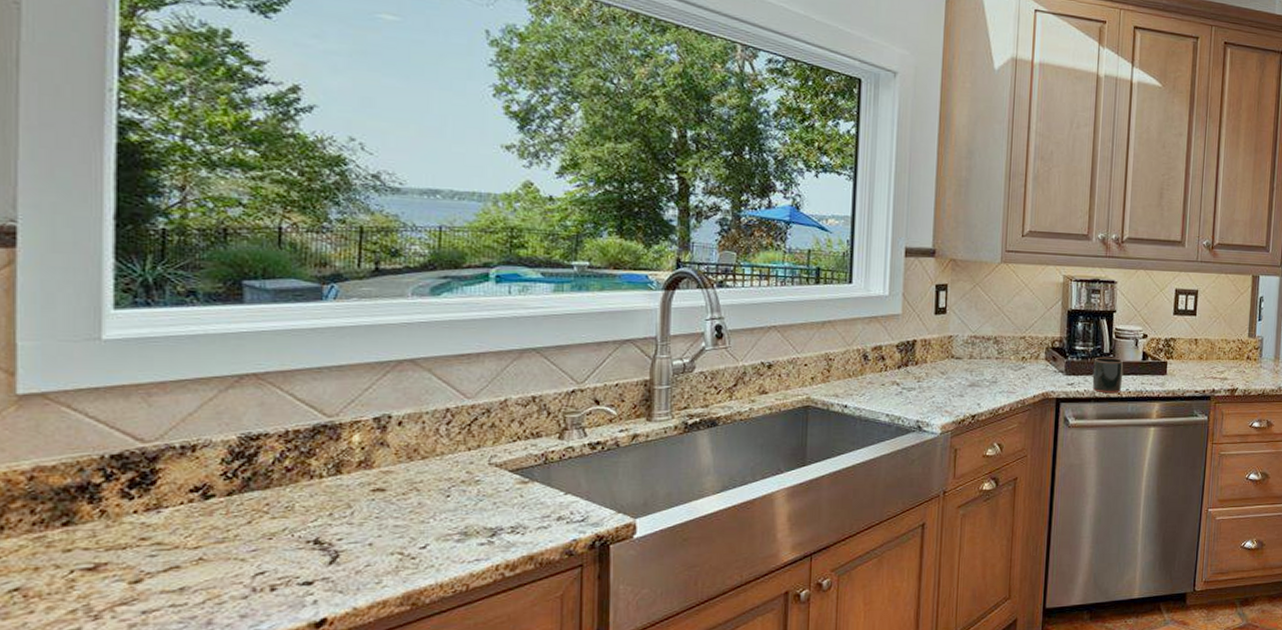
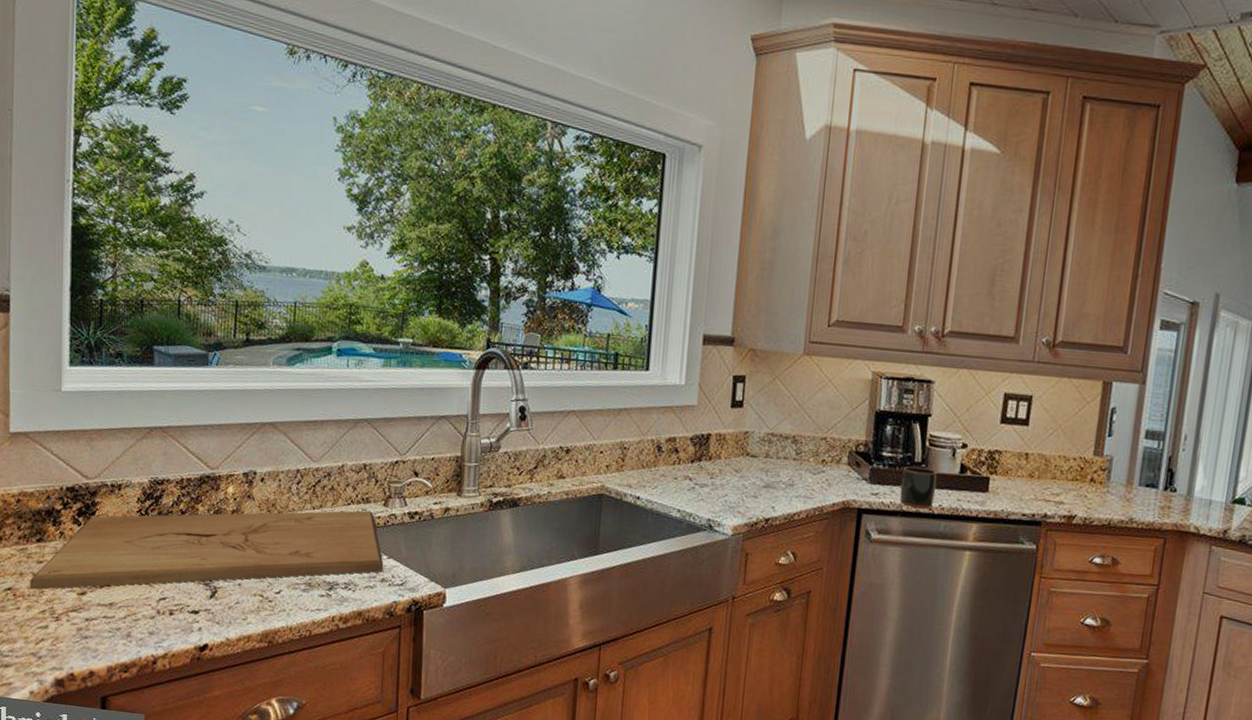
cutting board: none [51,446,560,586] -> present [30,510,384,590]

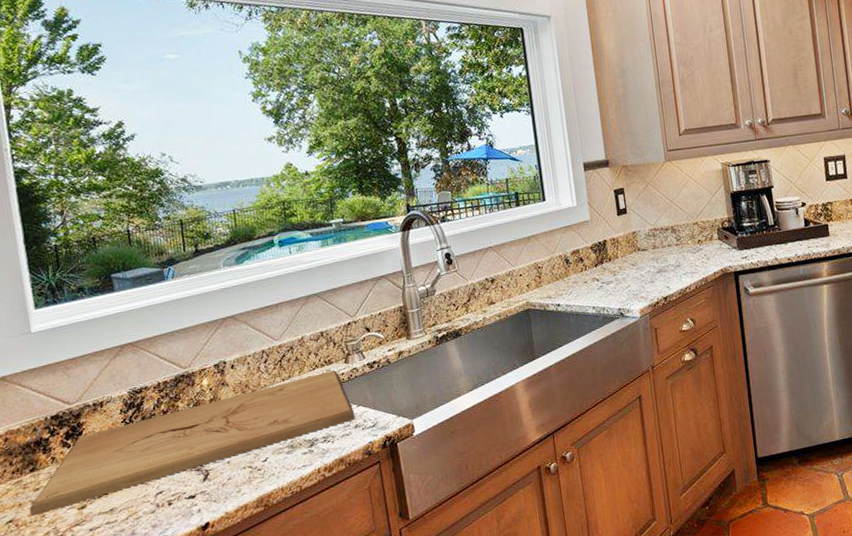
mug: present [899,466,938,509] -> none [761,228,791,261]

